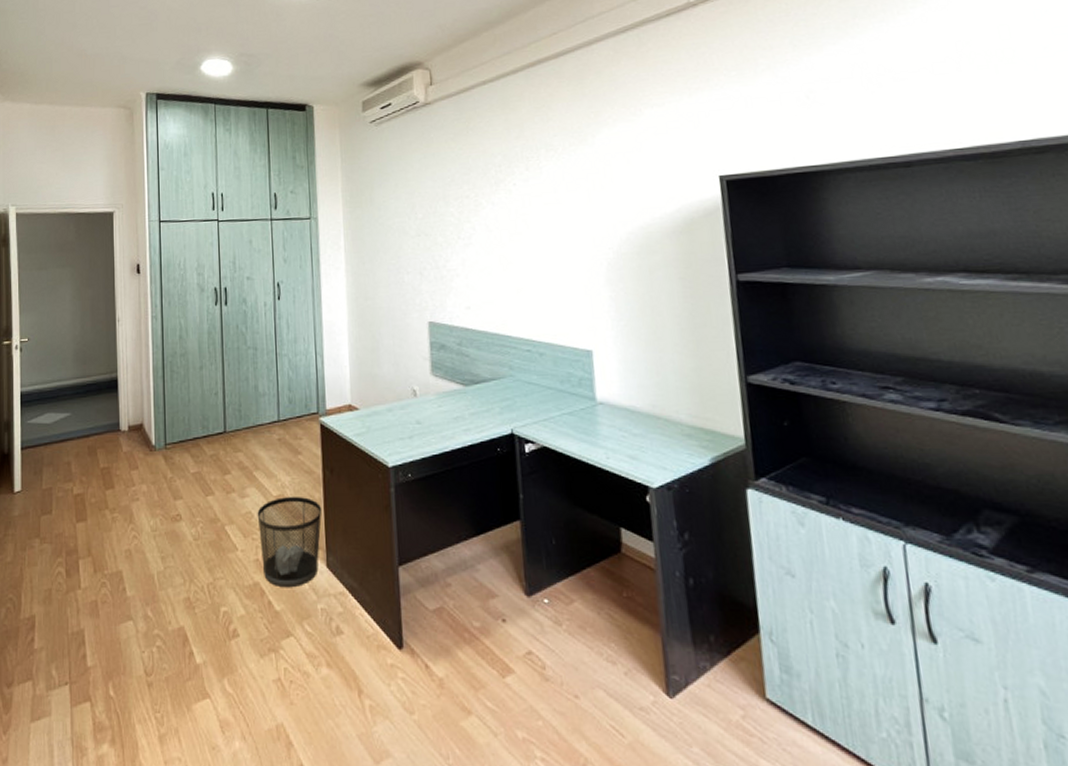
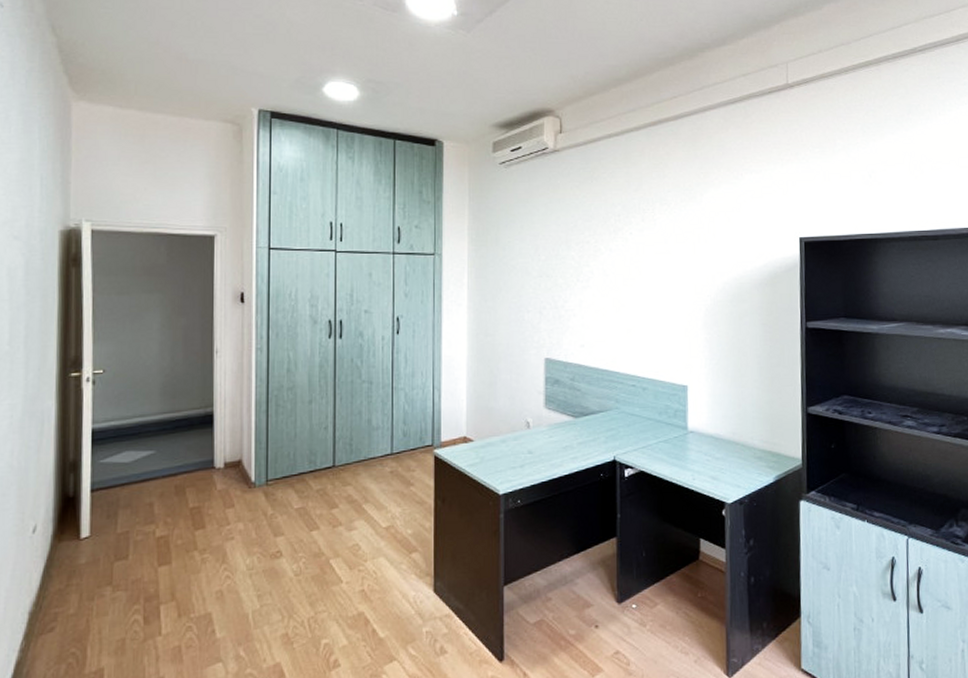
waste bin: present [257,496,322,588] -> none [365,526,432,615]

